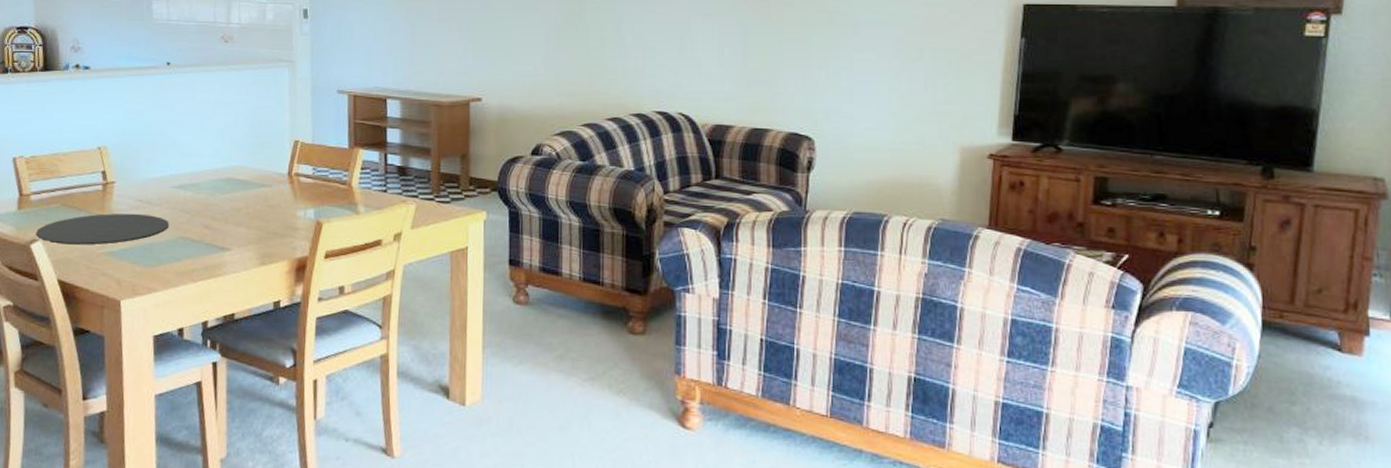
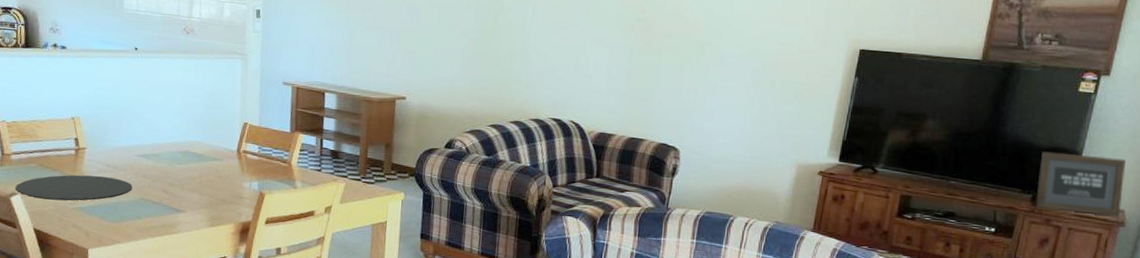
picture frame: none [1266,112,1380,187] -> present [1035,151,1126,216]

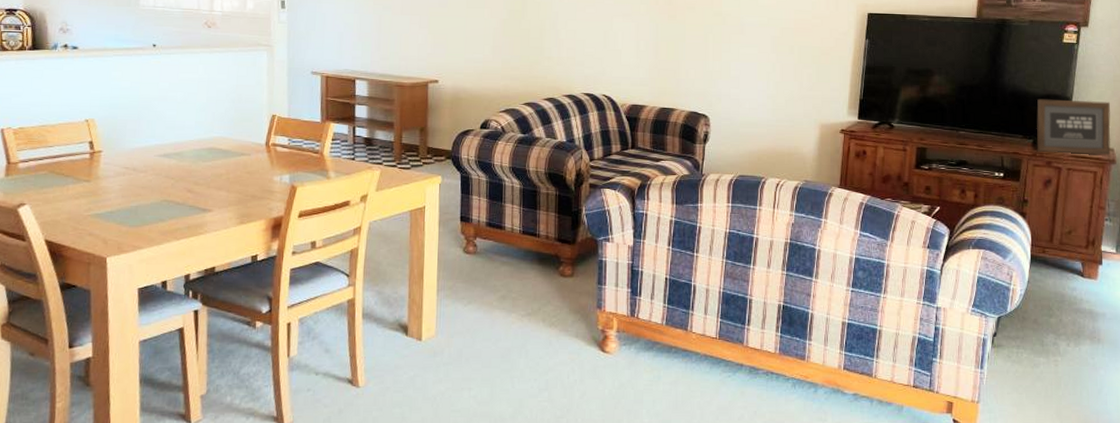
placemat: present [15,174,132,200] -> none [24,179,154,208]

